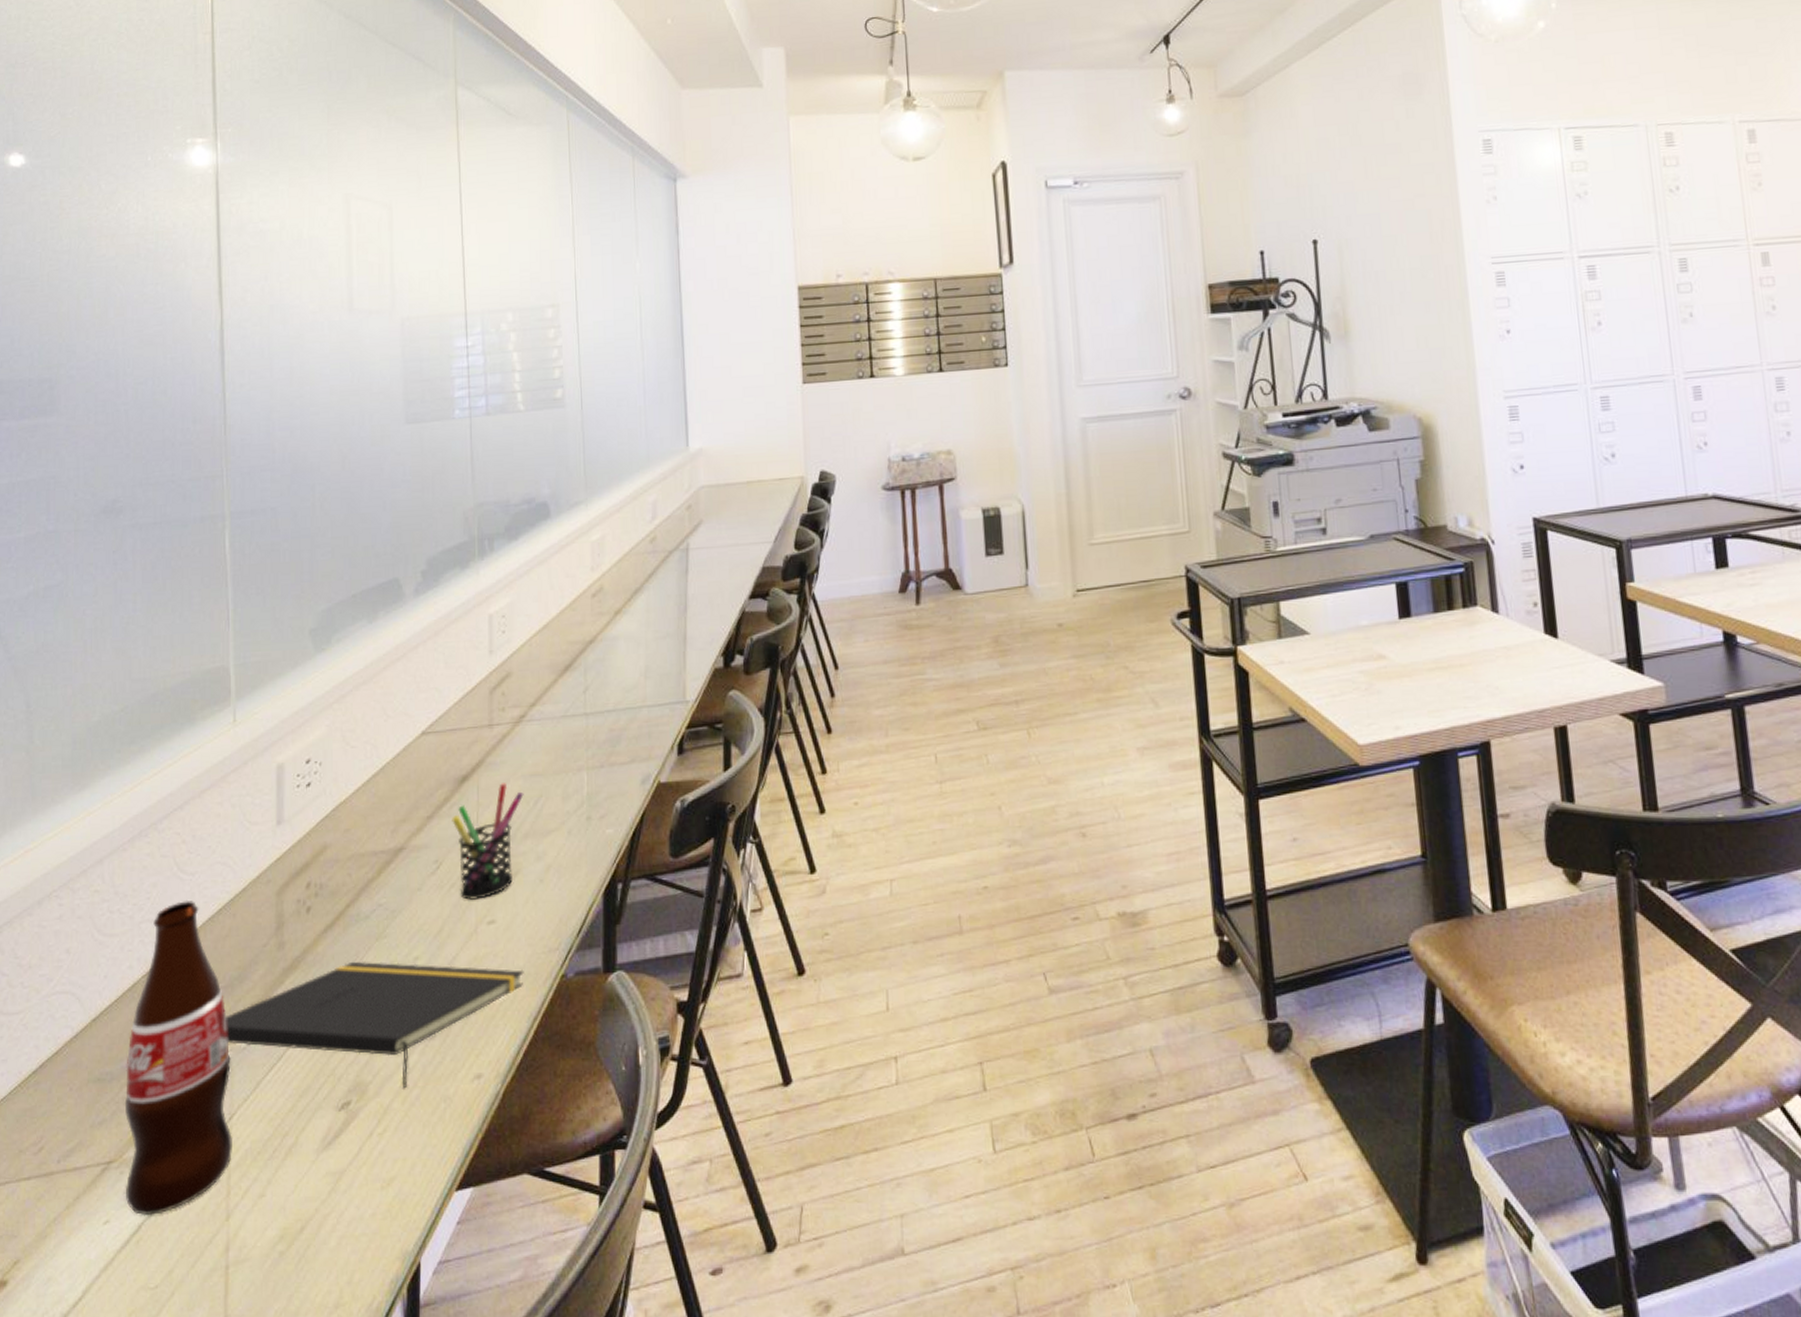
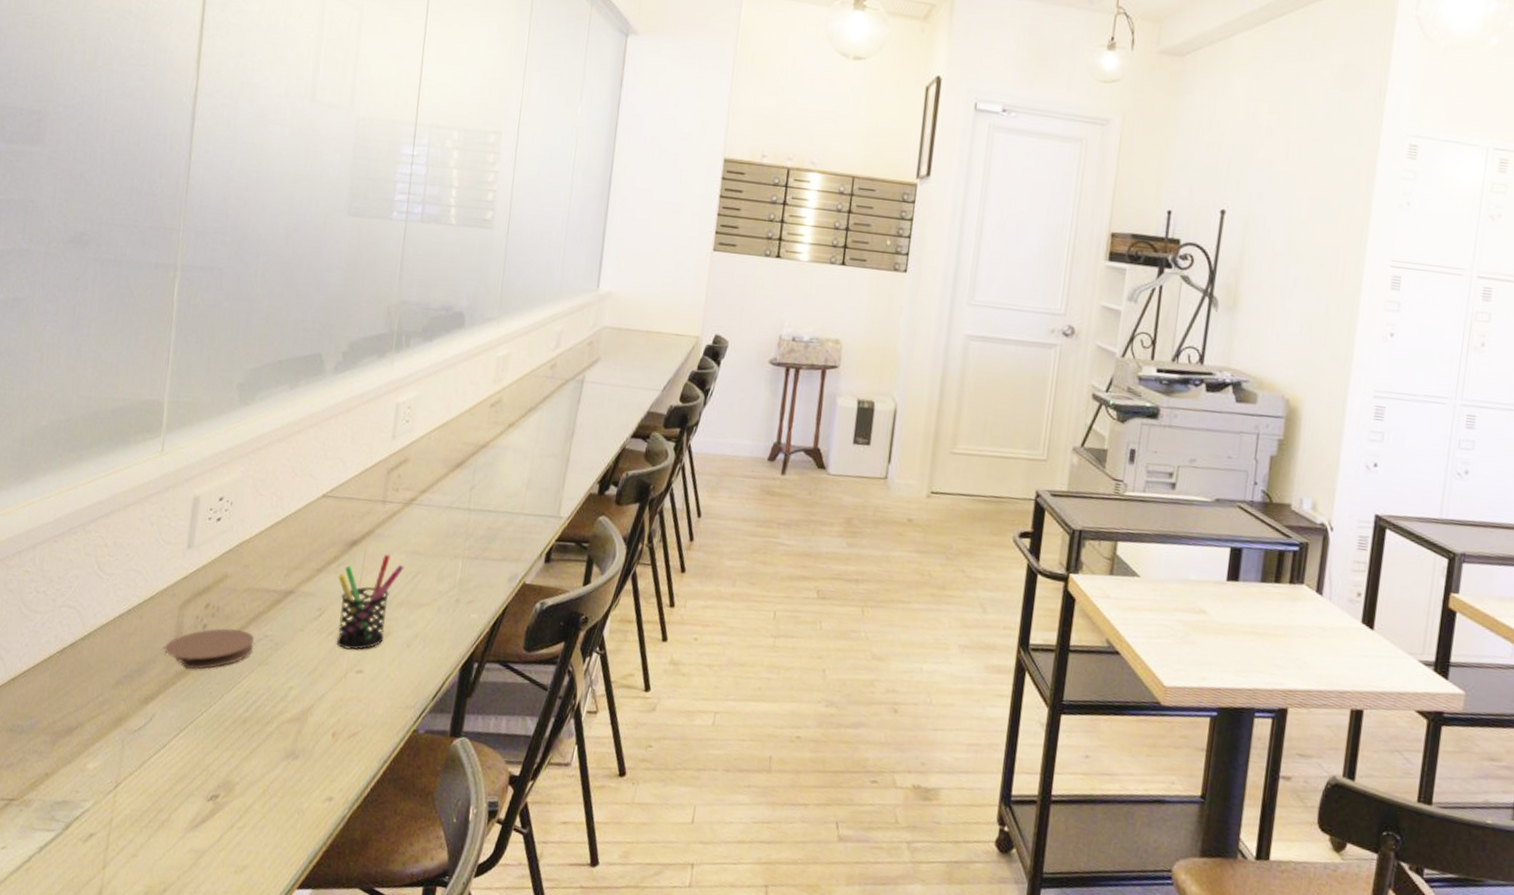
bottle: present [124,899,232,1216] -> none [22,595,125,851]
notepad: present [226,961,524,1089] -> none [121,678,382,796]
coaster: none [266,904,368,961] -> present [164,628,255,670]

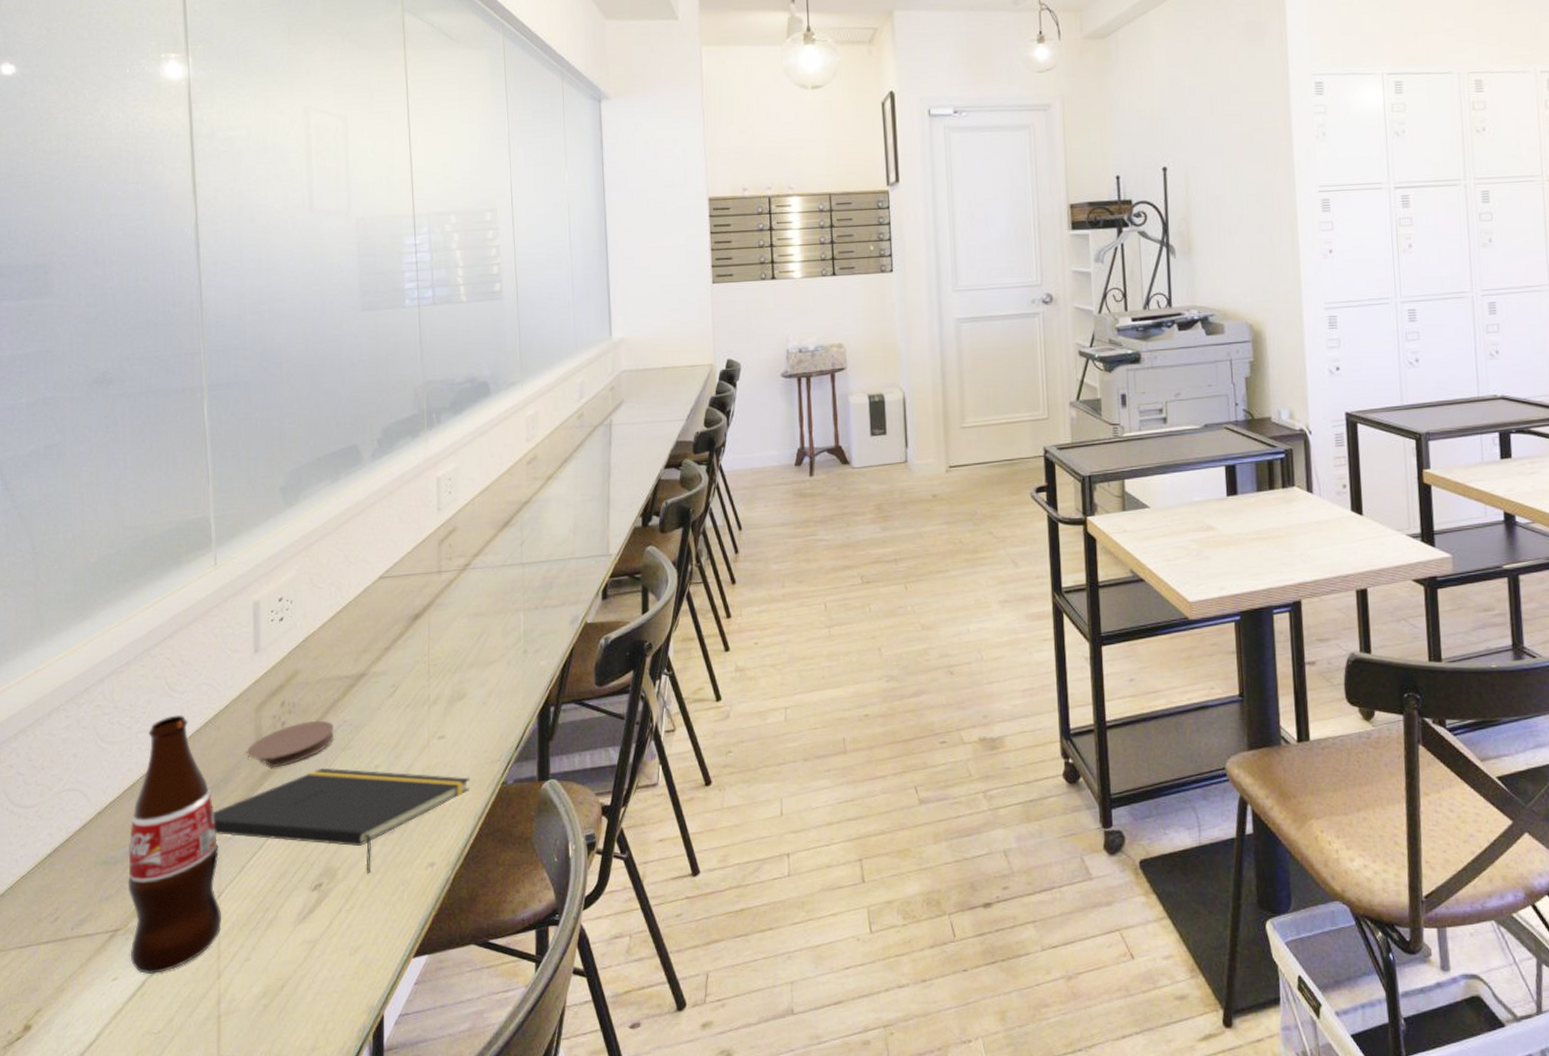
bottle: none [22,595,125,851] -> present [127,714,221,975]
notepad: none [121,678,382,796] -> present [213,767,470,874]
pen holder: present [336,554,404,650] -> none [406,621,469,718]

